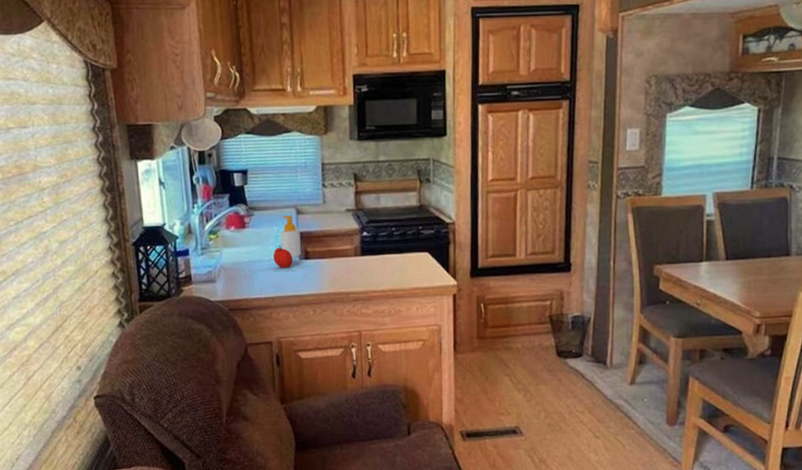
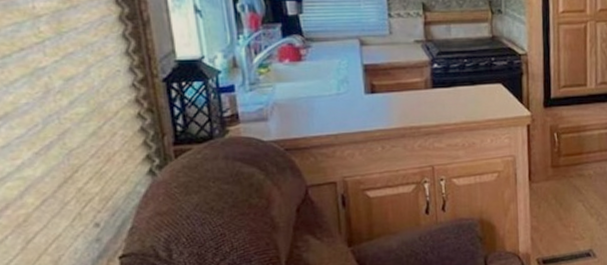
fruit: present [273,246,293,268] -> none [335,79,357,104]
soap bottle: present [280,216,302,258] -> none [342,47,367,92]

